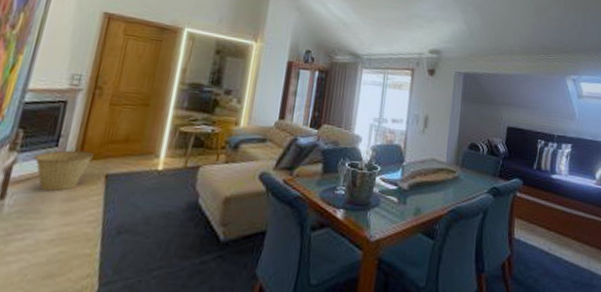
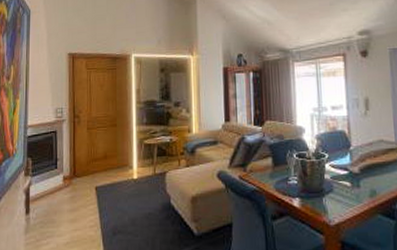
basket: present [33,150,95,192] -> none [42,170,84,205]

